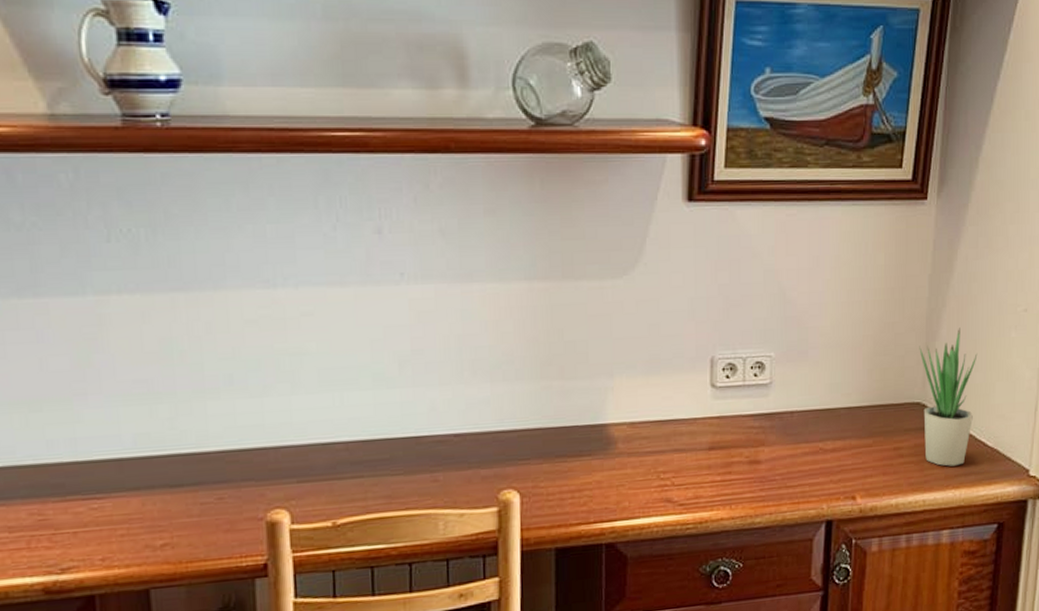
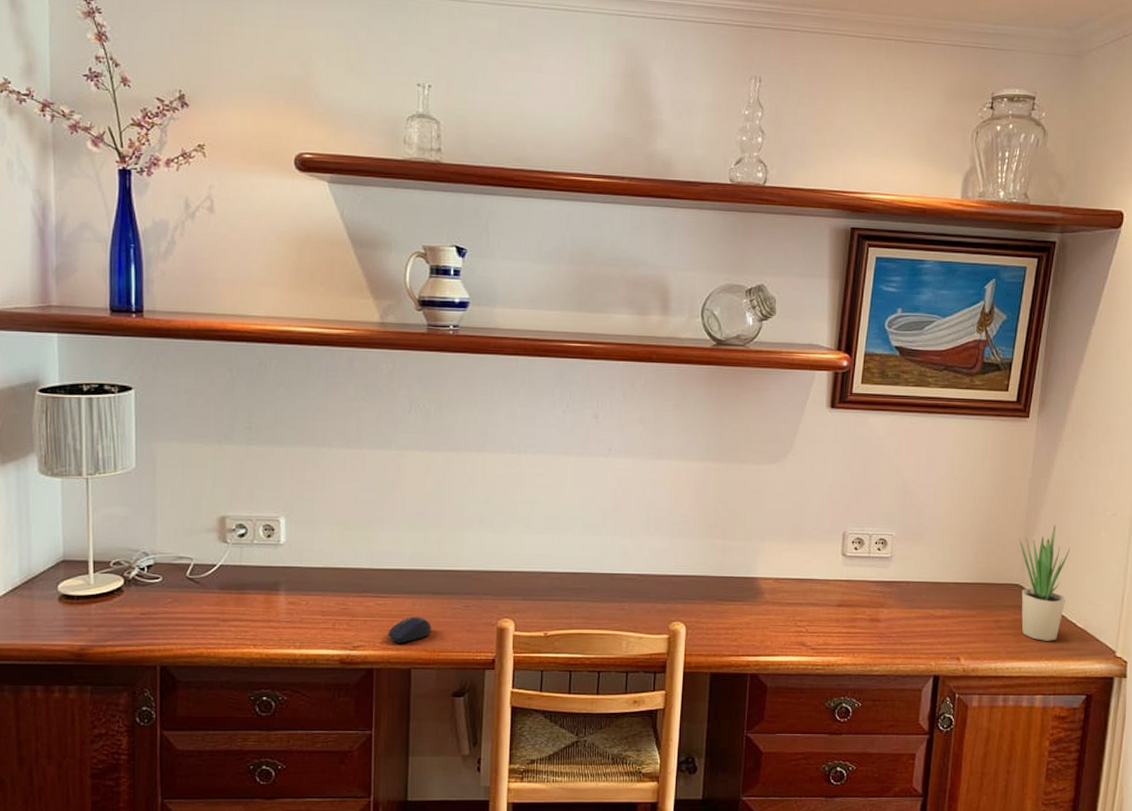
computer mouse: none [110,519,173,558] -> present [388,616,432,643]

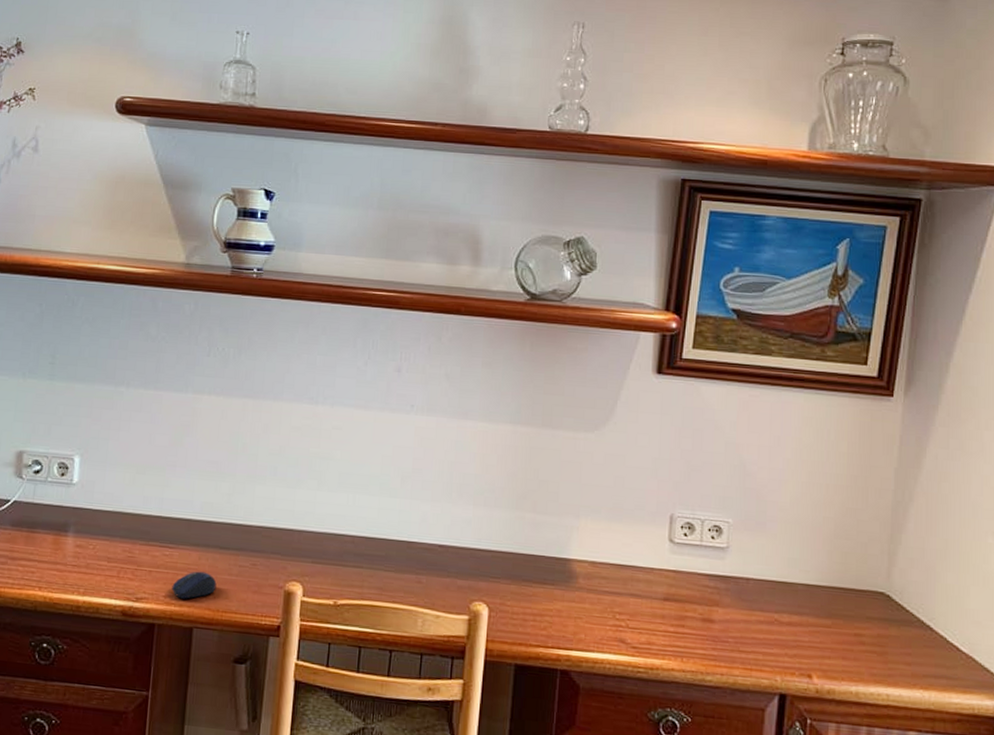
potted plant: present [1019,524,1071,641] -> none [883,524,949,666]

